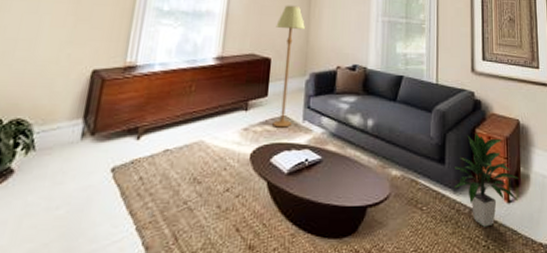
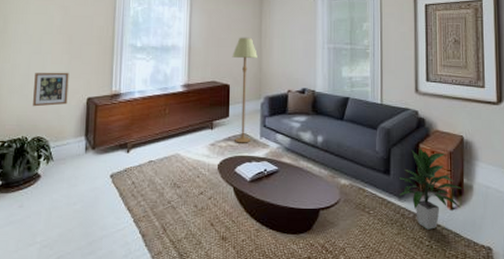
picture frame: none [16,36,73,80] -> present [33,72,69,107]

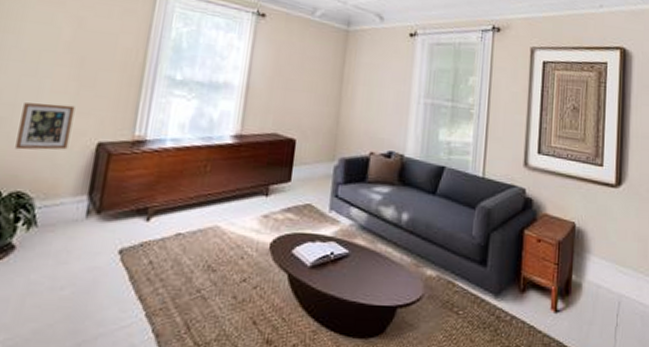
floor lamp: present [232,37,258,143] -> none [295,79,336,217]
indoor plant: present [399,147,461,230] -> none [496,234,569,337]

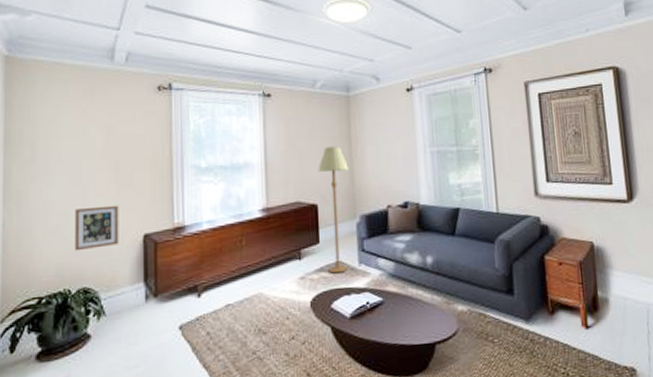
floor lamp: none [295,79,336,217] -> present [318,146,348,274]

